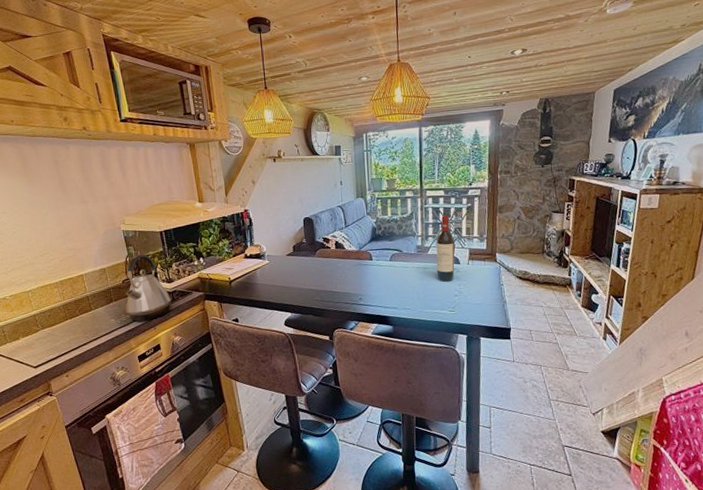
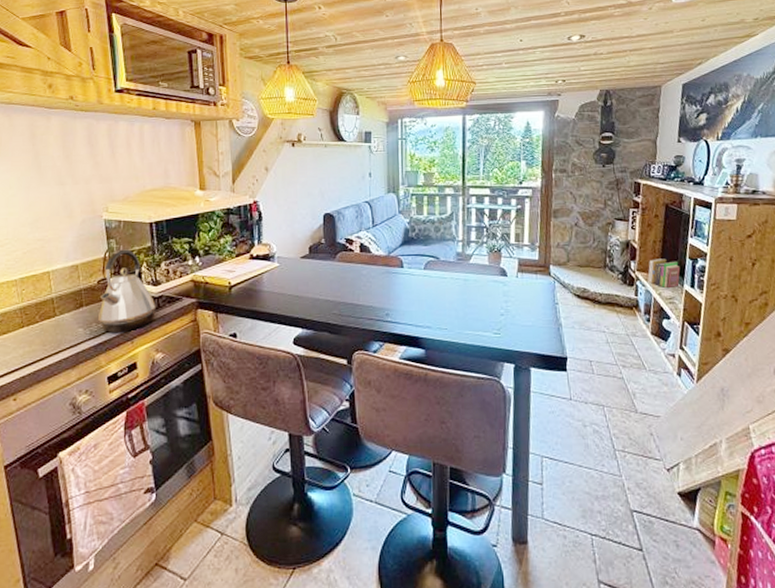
wine bottle: present [436,215,455,282] -> none [479,218,501,297]
books: none [579,243,608,269] -> present [647,258,681,289]

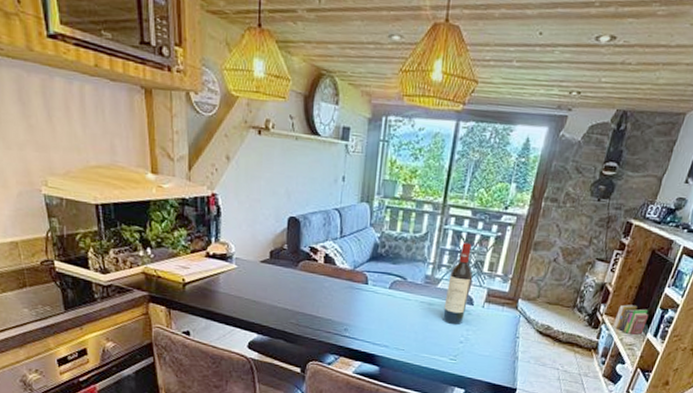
kettle: present [97,249,157,333] -> none [43,230,106,318]
wine bottle: none [479,218,501,297] -> present [442,243,473,325]

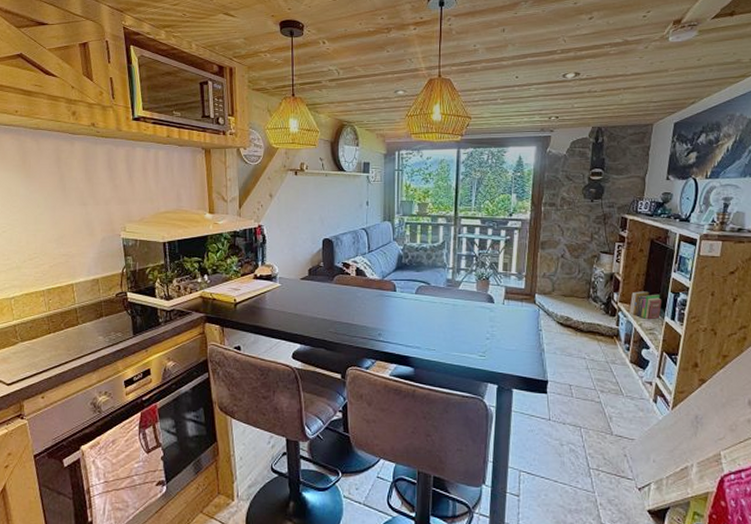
wine bottle: present [442,243,473,325] -> none [467,248,489,322]

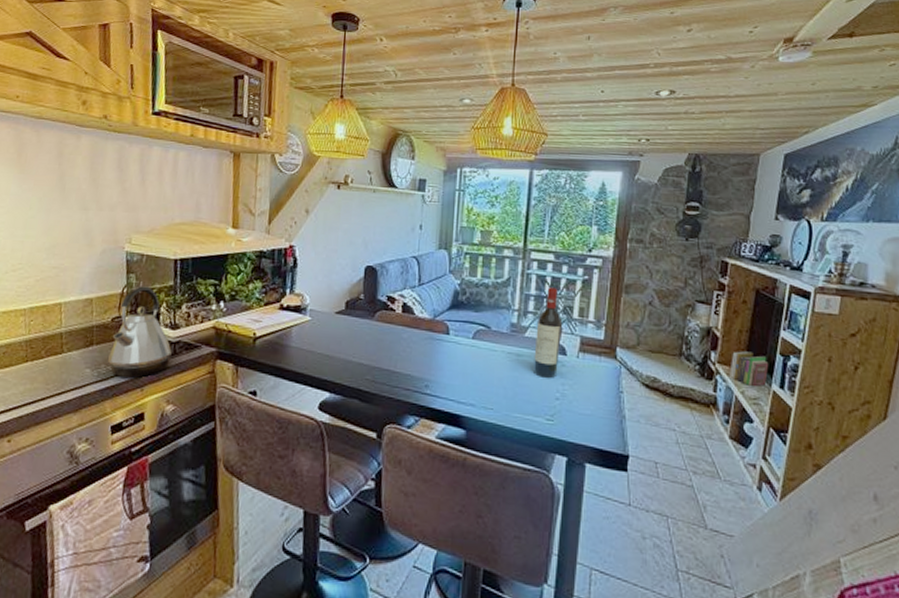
kettle: none [115,266,169,341] -> present [107,286,173,378]
wine bottle: none [467,248,489,322] -> present [534,287,562,378]

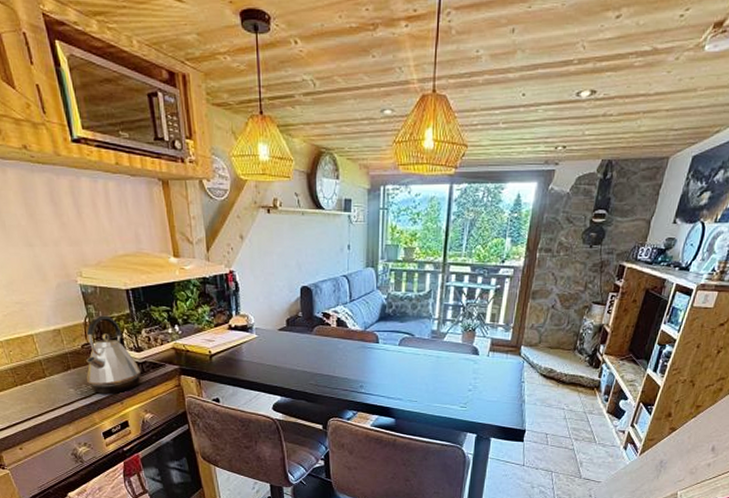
wine bottle: present [534,287,562,378] -> none [451,297,476,374]
books: present [729,351,769,388] -> none [613,343,648,372]

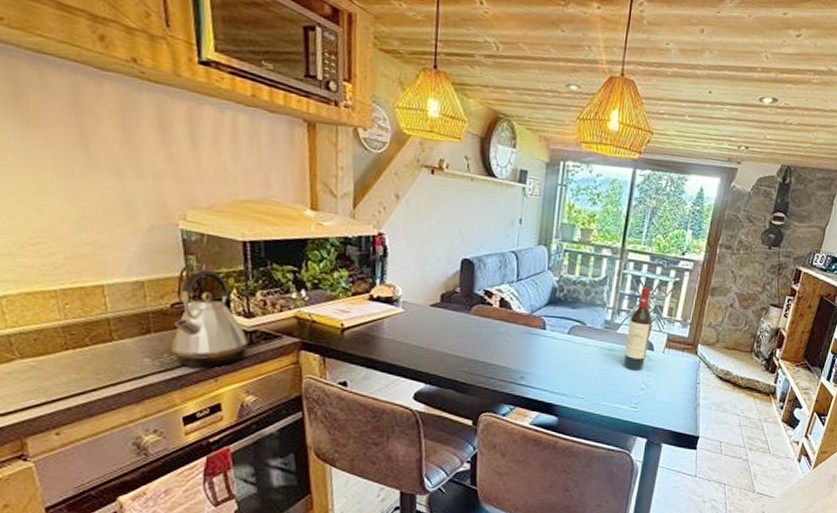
wine bottle: none [451,297,476,374] -> present [623,287,652,371]

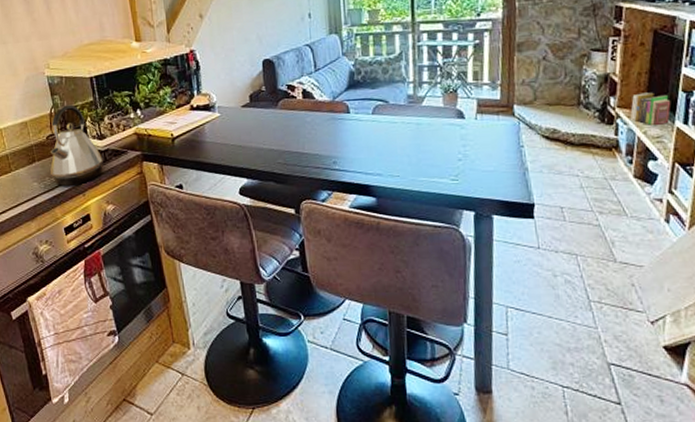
wine bottle: present [623,287,652,371] -> none [432,56,458,142]
books: none [789,349,822,380] -> present [630,92,671,126]

